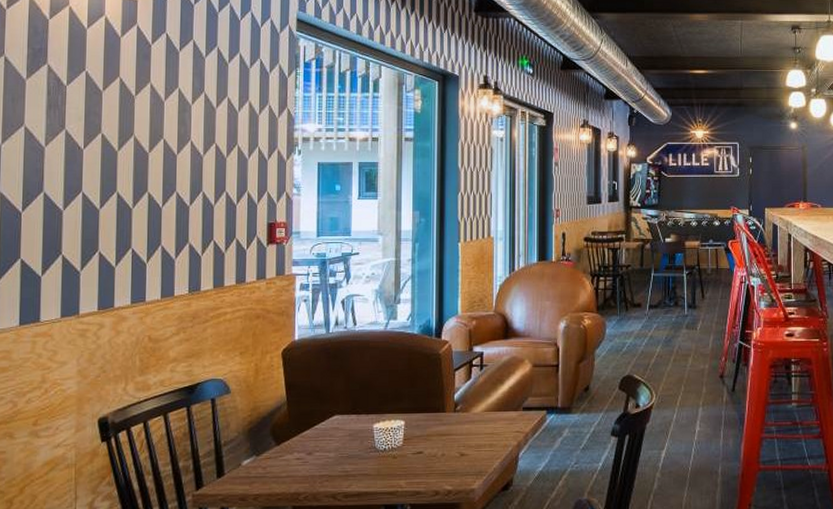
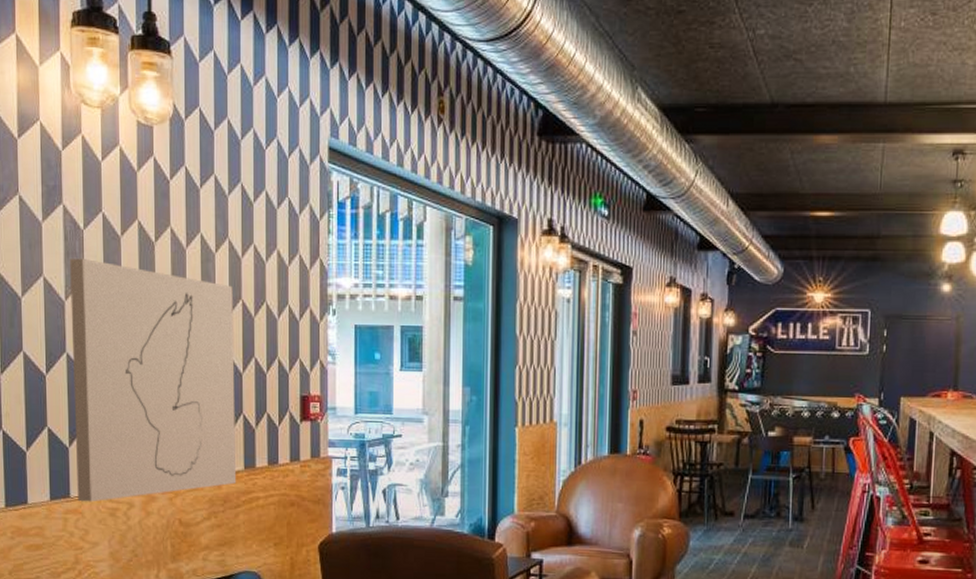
wall art: none [47,109,207,325] -> present [70,258,237,502]

